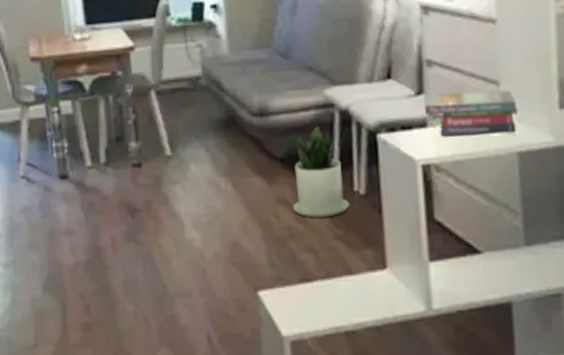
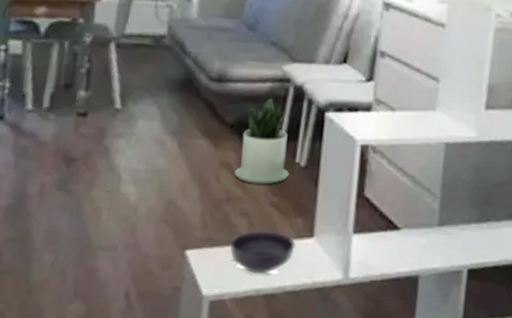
bowl: none [300,265,369,311] -> present [229,230,296,274]
books: present [423,90,518,137] -> none [371,82,451,126]

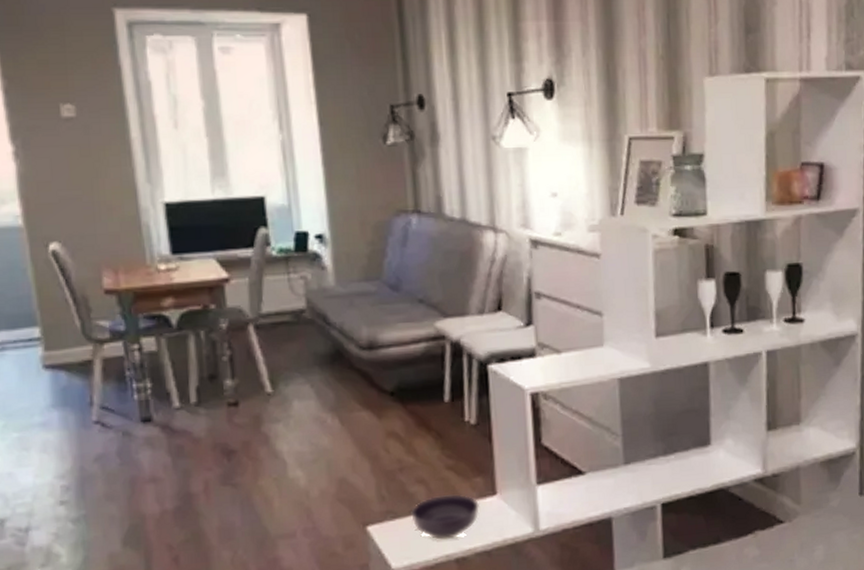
planter: present [235,98,289,185] -> none [403,358,460,450]

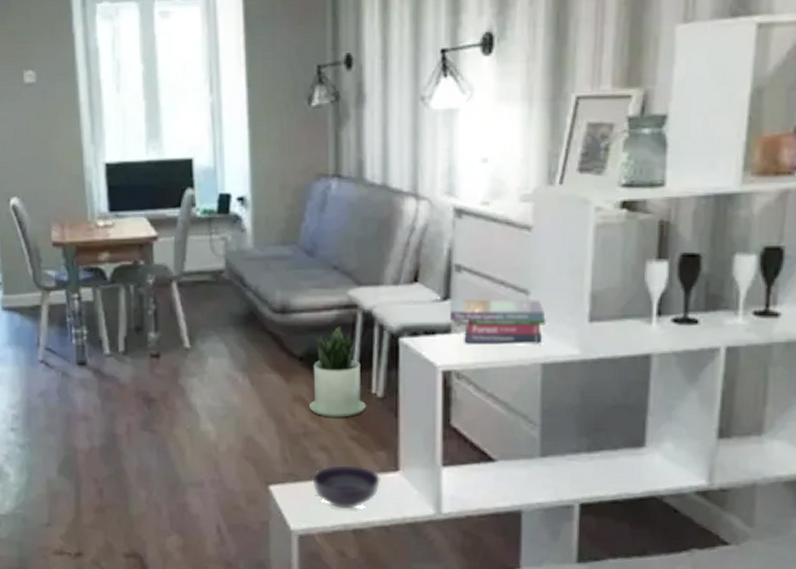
planter: none [403,358,460,450] -> present [309,327,366,418]
books: none [532,320,619,366] -> present [449,298,546,344]

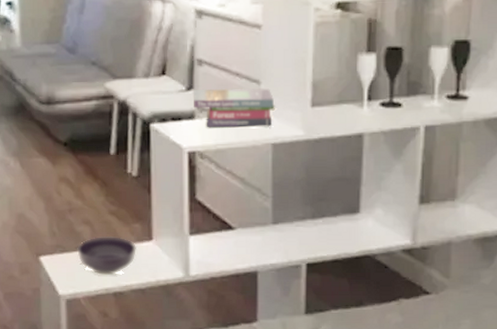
planter: present [309,327,366,418] -> none [73,115,123,195]

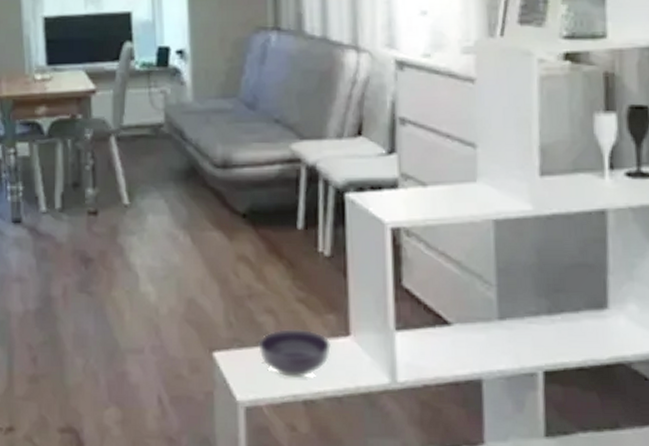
books: present [192,88,275,128] -> none [395,152,495,200]

